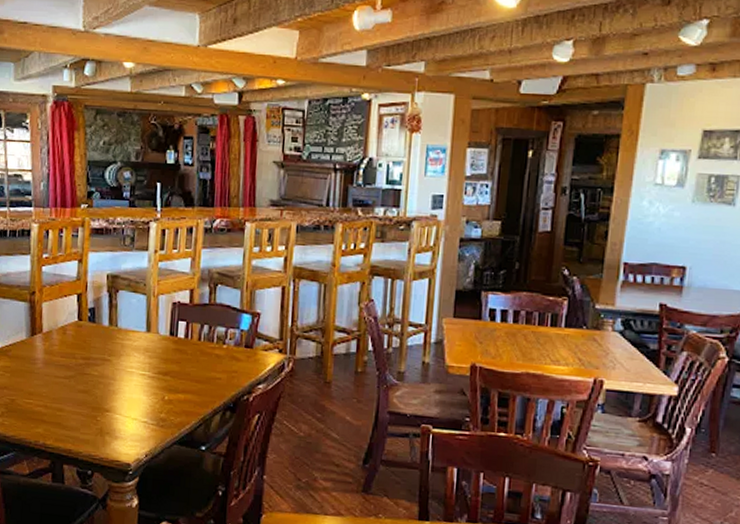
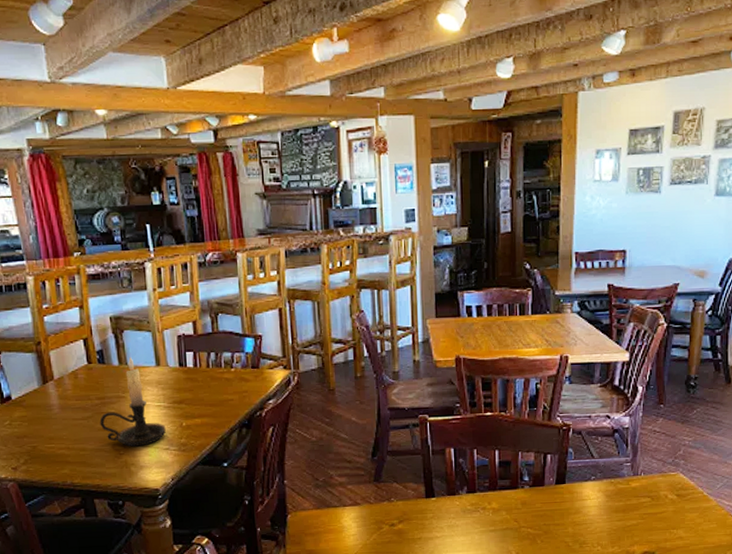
candle holder: none [81,318,147,415] -> present [99,356,166,447]

